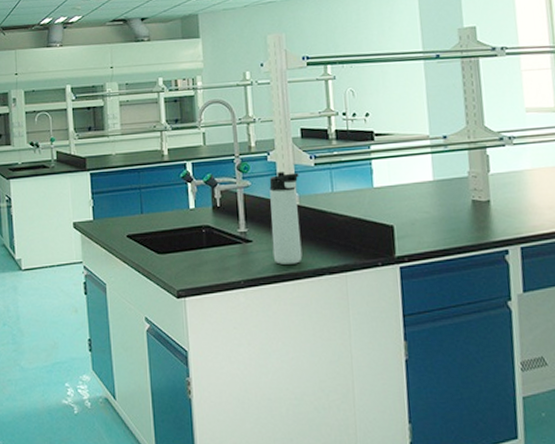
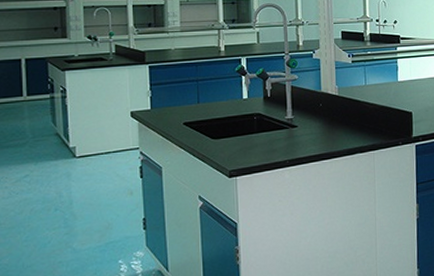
thermos bottle: present [269,172,303,265] -> none [313,68,339,146]

